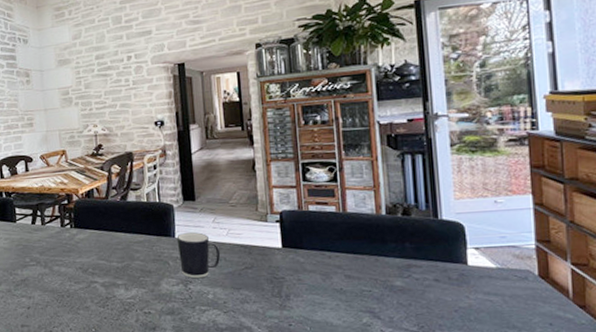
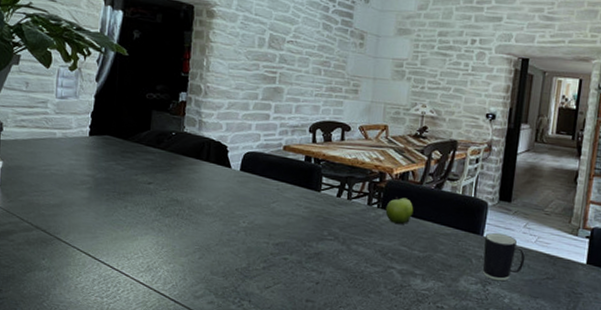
fruit: none [78,214,105,241] -> present [385,197,414,225]

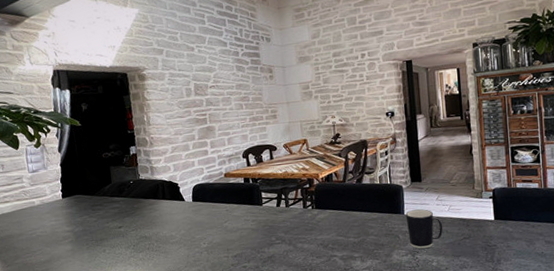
fruit: present [385,197,414,225] -> none [319,196,343,220]

